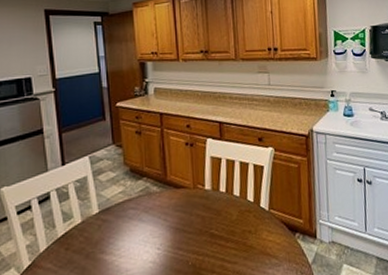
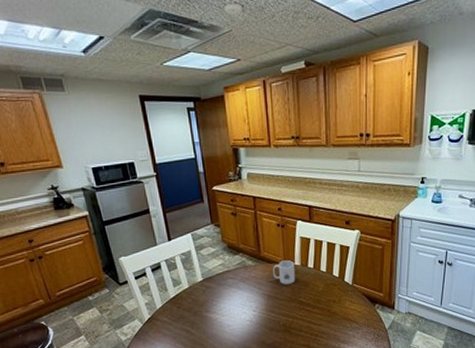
mug: none [180,184,206,214] -> present [272,260,296,284]

